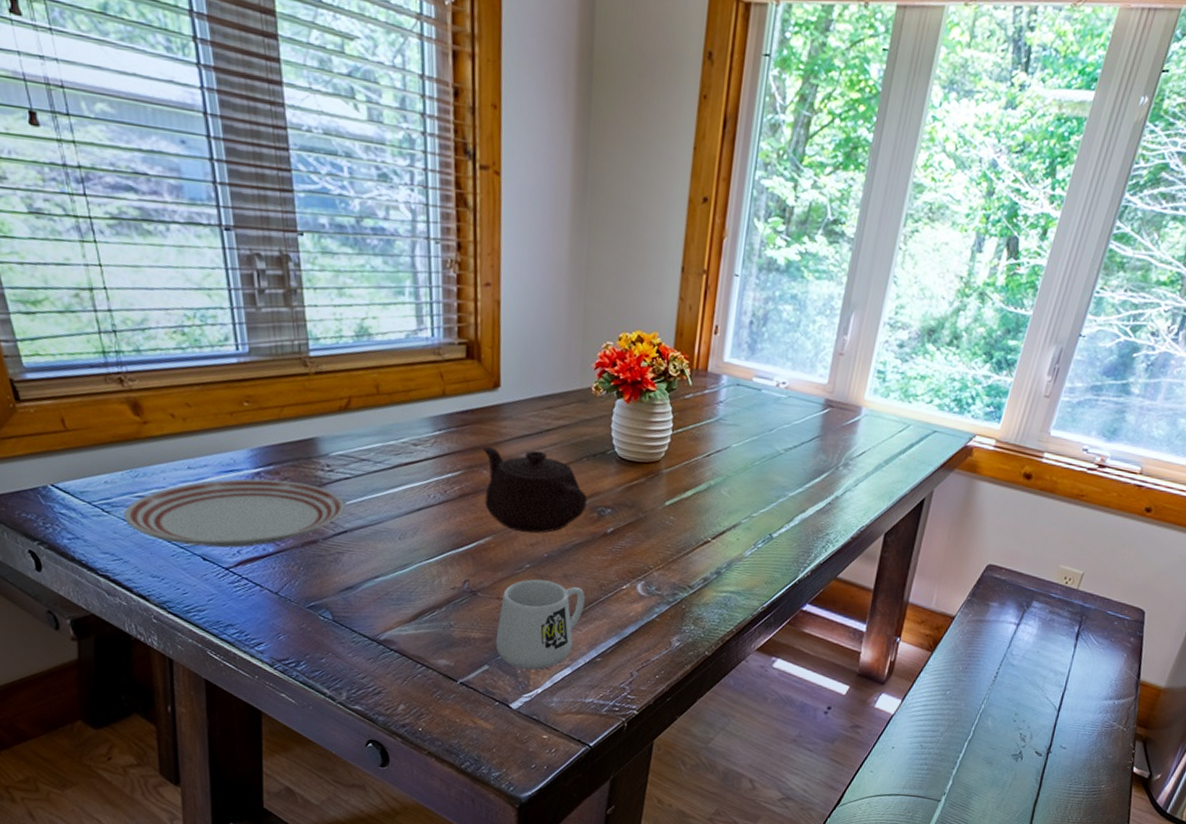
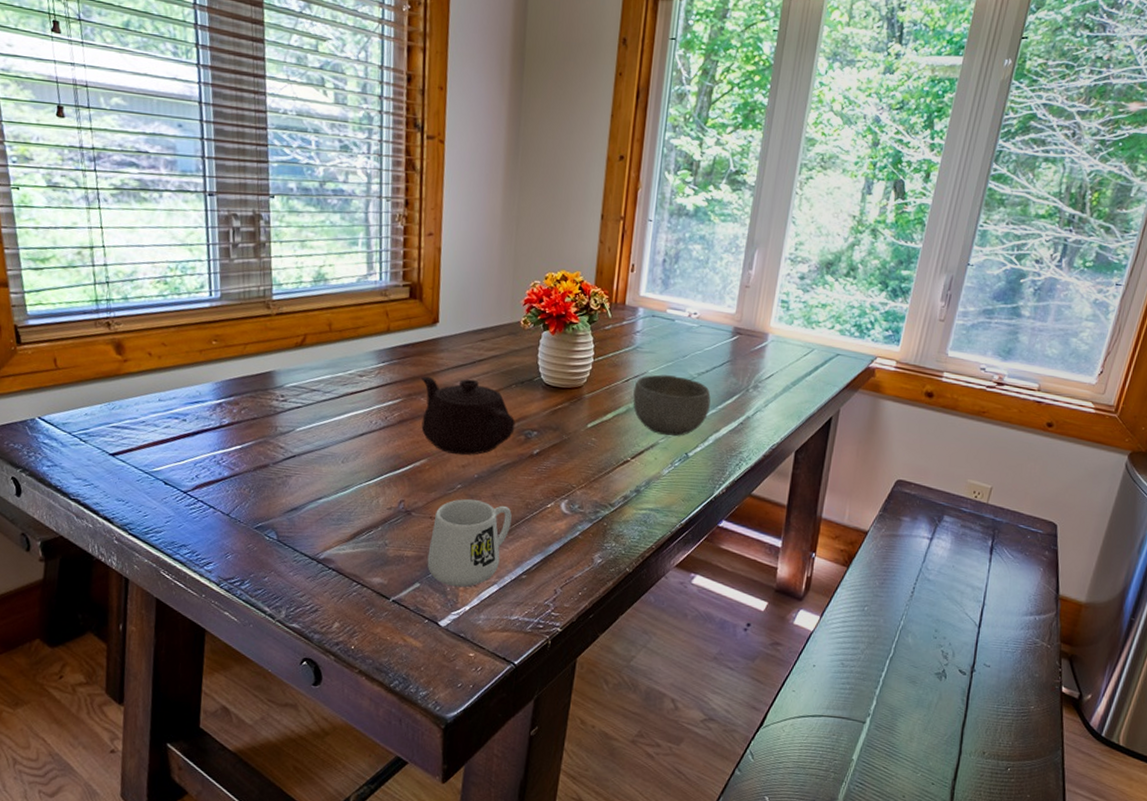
dinner plate: present [123,478,346,548] -> none [98,409,296,473]
bowl: none [714,449,798,517] -> present [633,374,711,437]

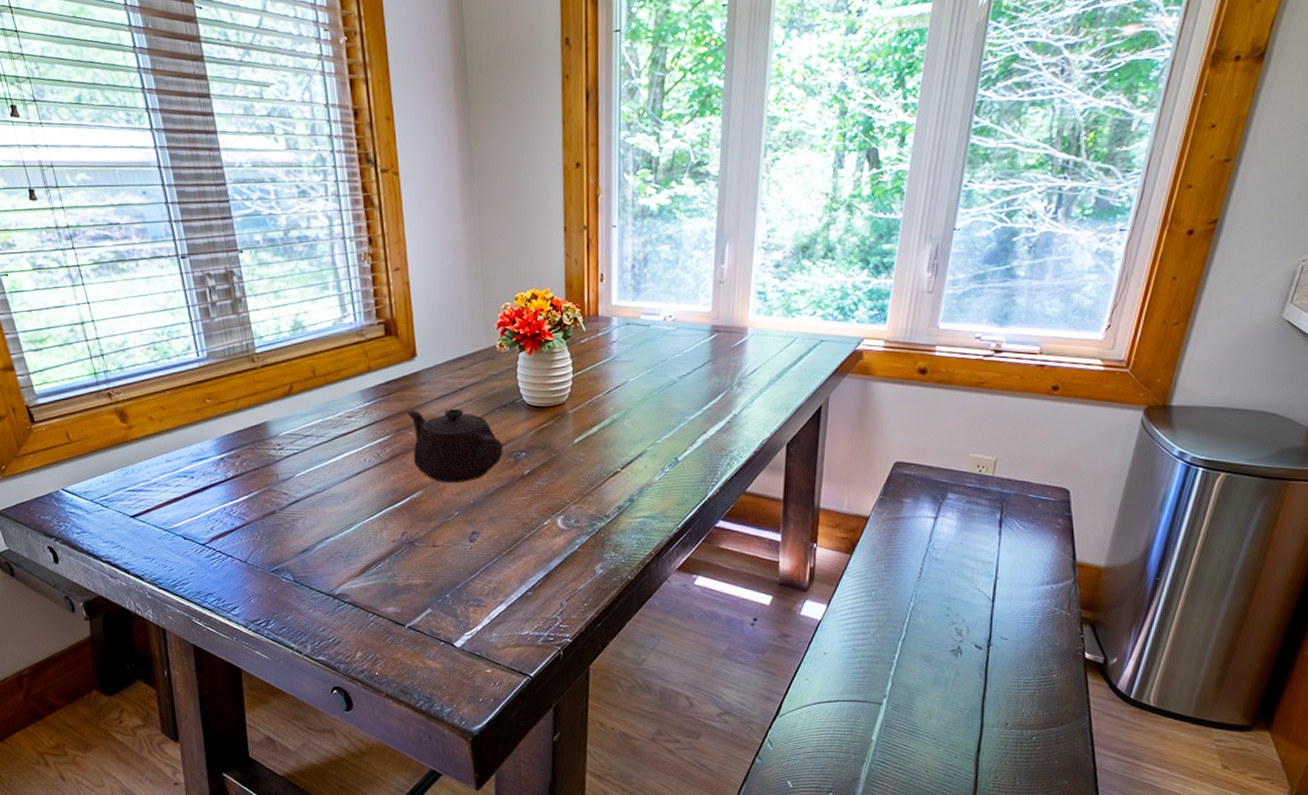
mug: present [427,499,512,588] -> none [435,525,511,609]
bowl: present [633,374,711,437] -> none [616,382,695,443]

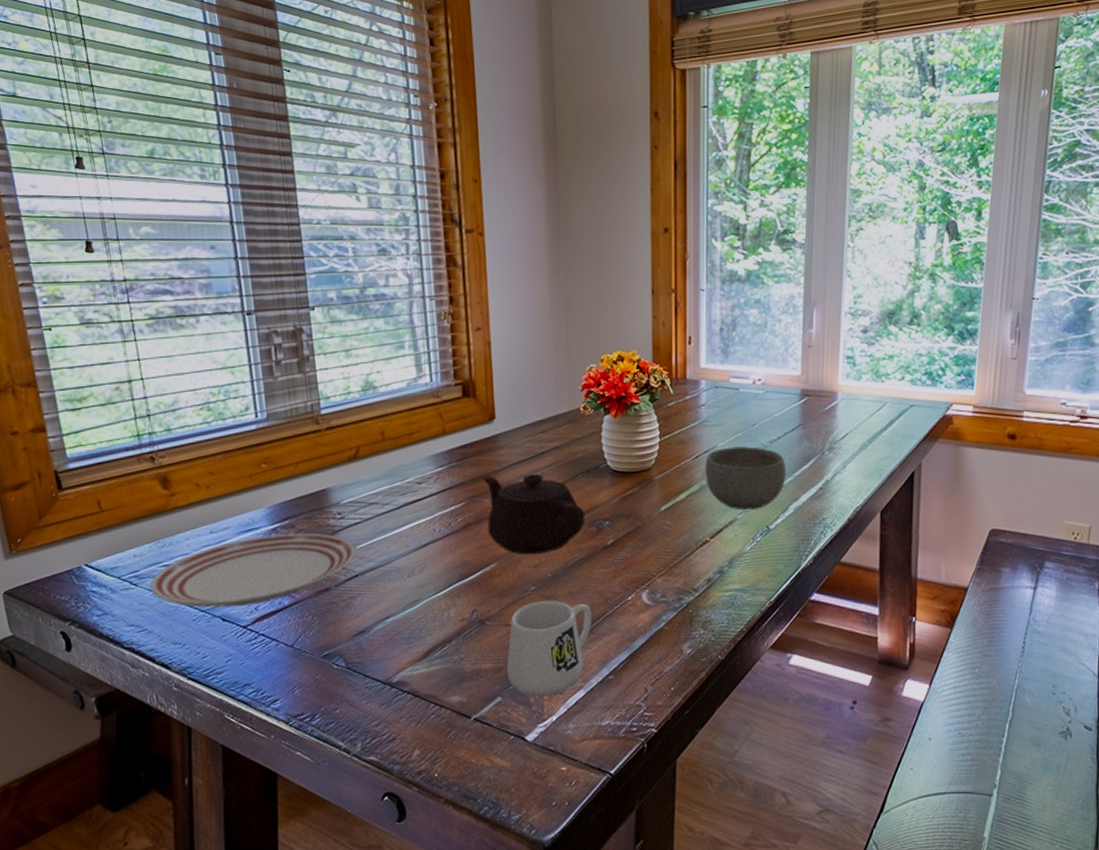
dinner plate: none [118,462,296,527] -> present [150,533,356,608]
mug: none [435,525,511,609] -> present [507,601,591,697]
bowl: none [616,382,695,443] -> present [705,446,786,511]

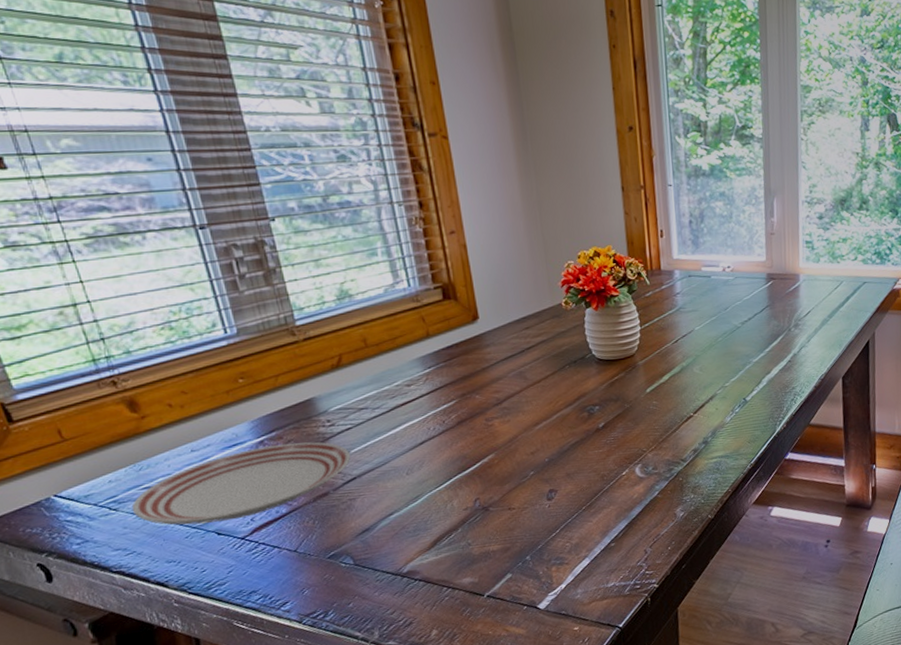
teapot: present [483,473,585,555] -> none [472,367,576,444]
mug: present [507,601,591,697] -> none [513,482,591,570]
bowl: present [705,446,786,511] -> none [684,328,758,386]

